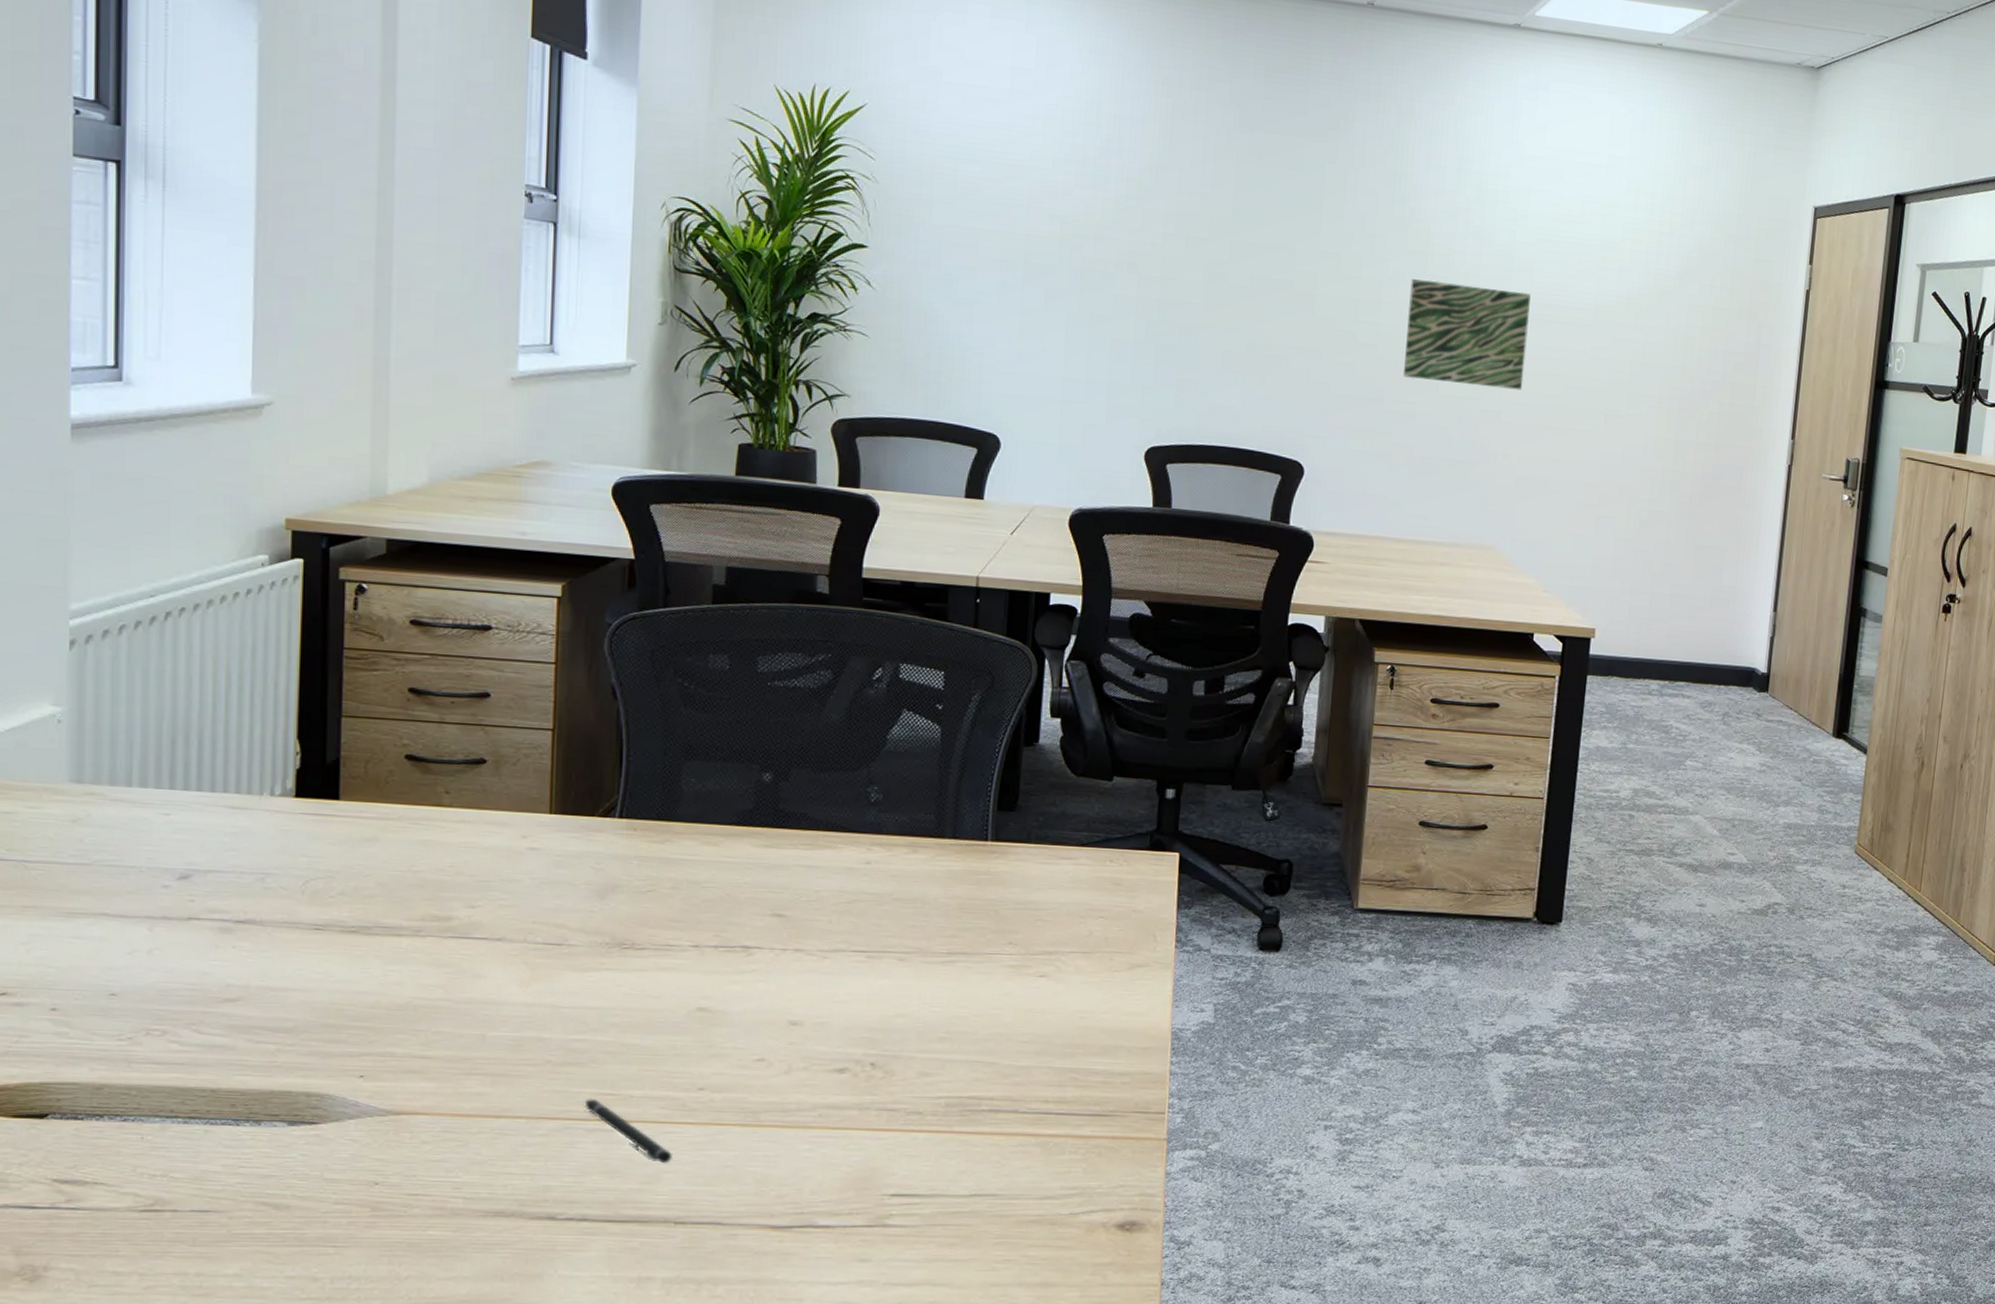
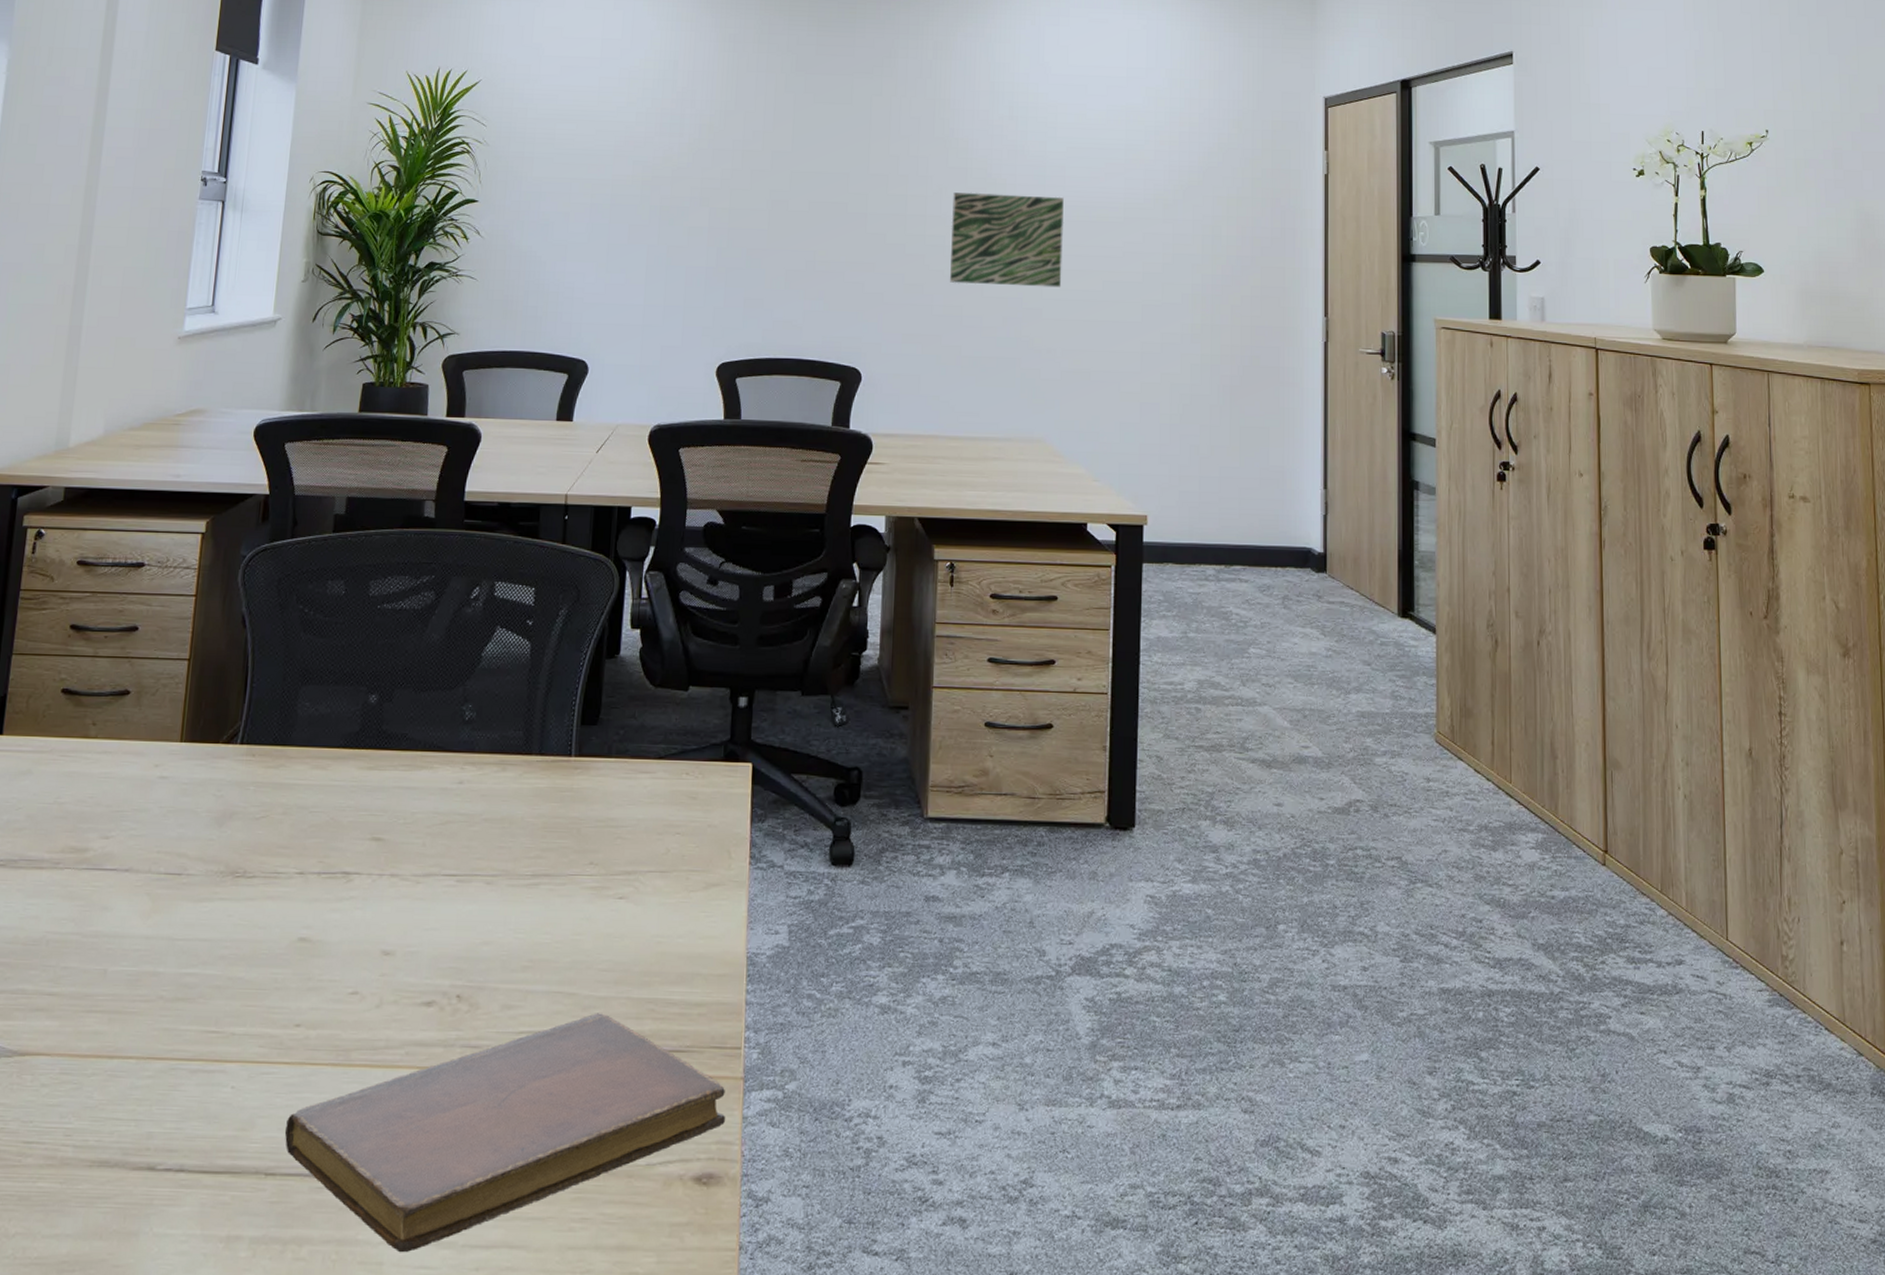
pen: present [584,1099,672,1164] -> none [190,1037,267,1108]
notebook: none [693,1080,1149,1291] -> present [284,1013,725,1253]

